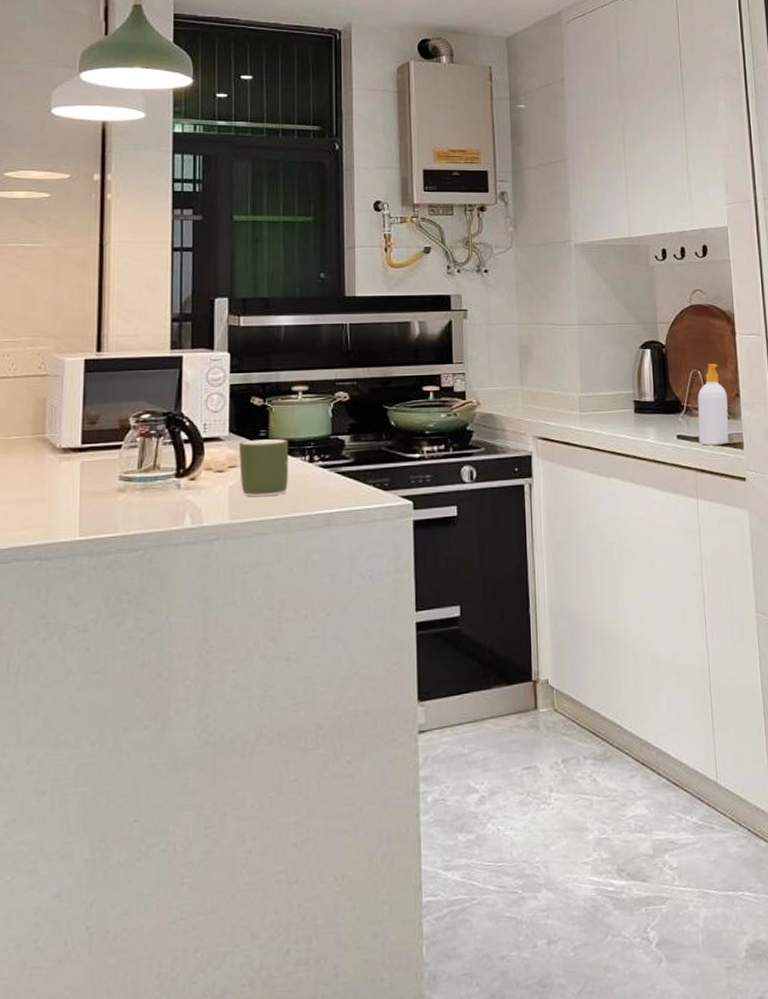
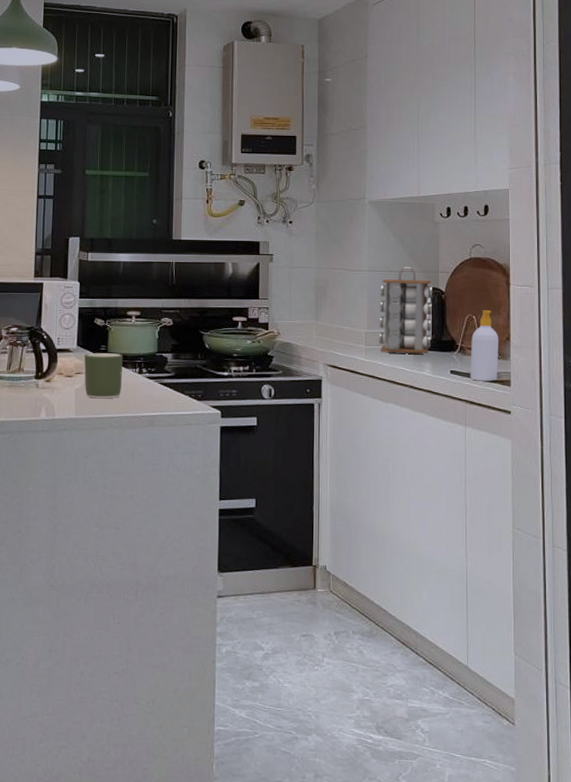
spice rack: none [592,318,654,420] -> present [379,267,433,355]

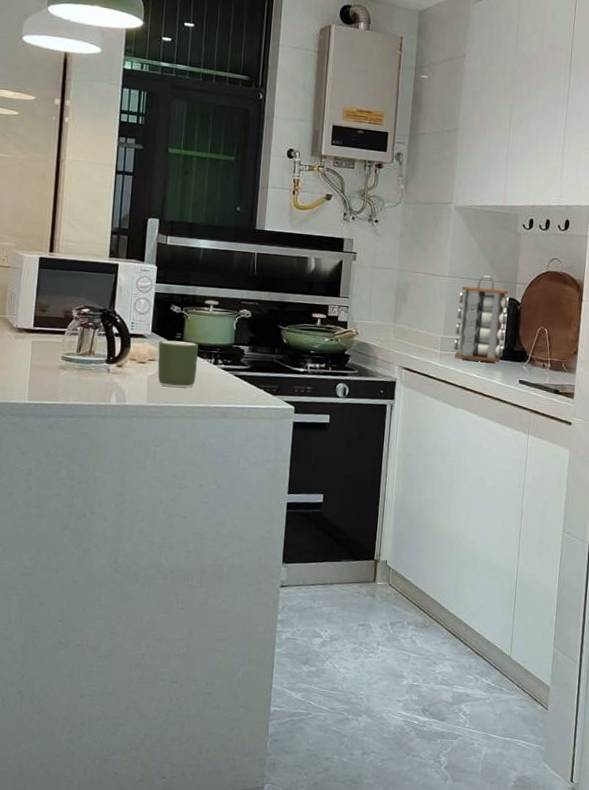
soap bottle: present [470,310,498,381] -> none [537,324,567,393]

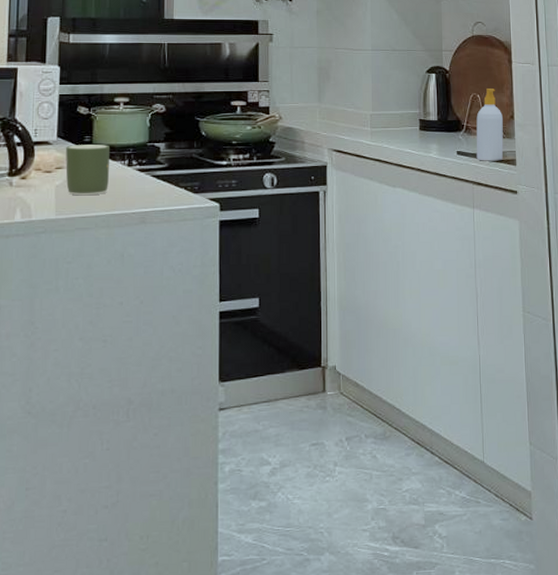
spice rack: present [454,275,510,363] -> none [384,45,438,136]
soap bottle: none [537,324,567,393] -> present [476,89,504,161]

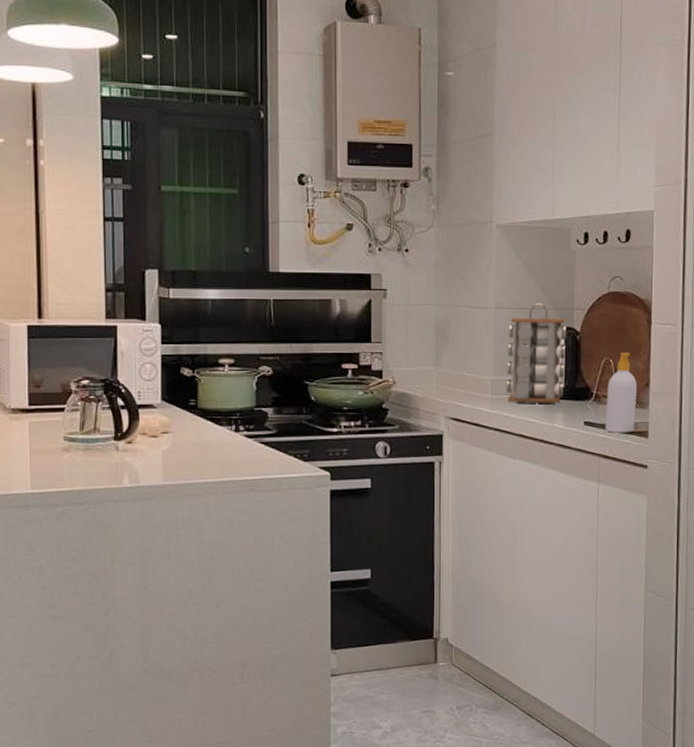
mug: present [65,145,111,196] -> none [171,408,217,462]
spice rack: none [384,45,438,136] -> present [506,303,567,405]

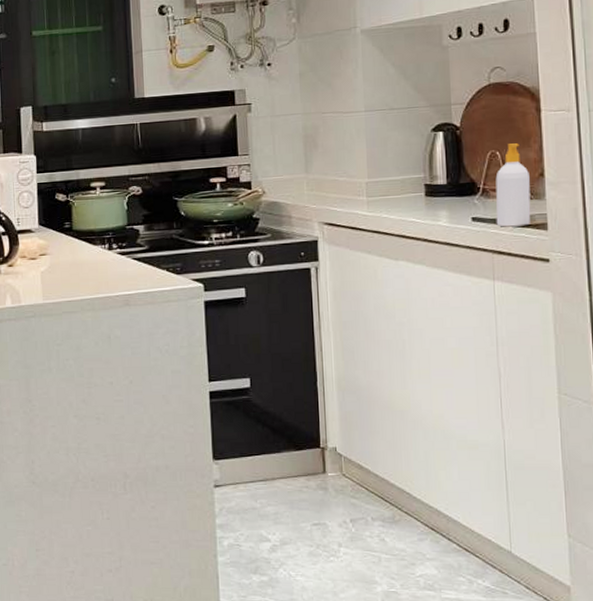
spice rack: present [506,303,567,405] -> none [380,102,446,204]

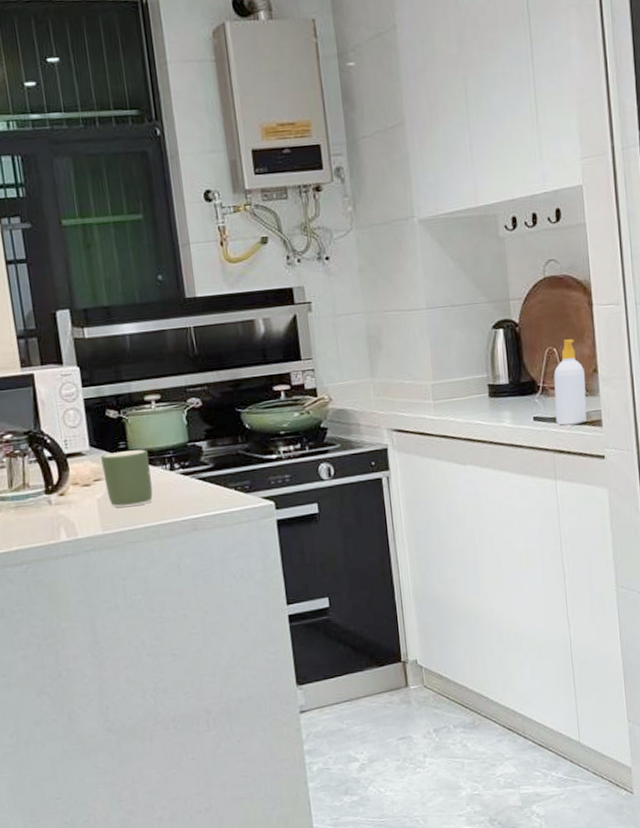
mug: none [48,230,91,281] -> present [101,449,153,508]

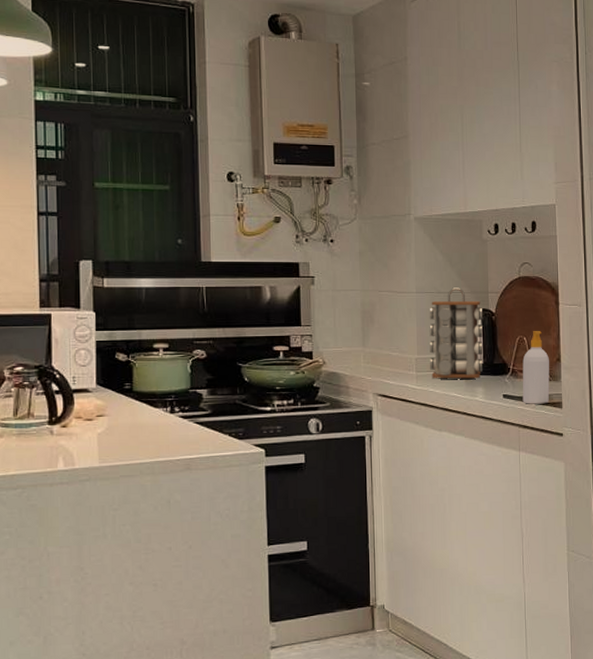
mug: present [101,449,153,508] -> none [106,392,152,443]
spice rack: none [443,297,508,407] -> present [429,287,484,380]

